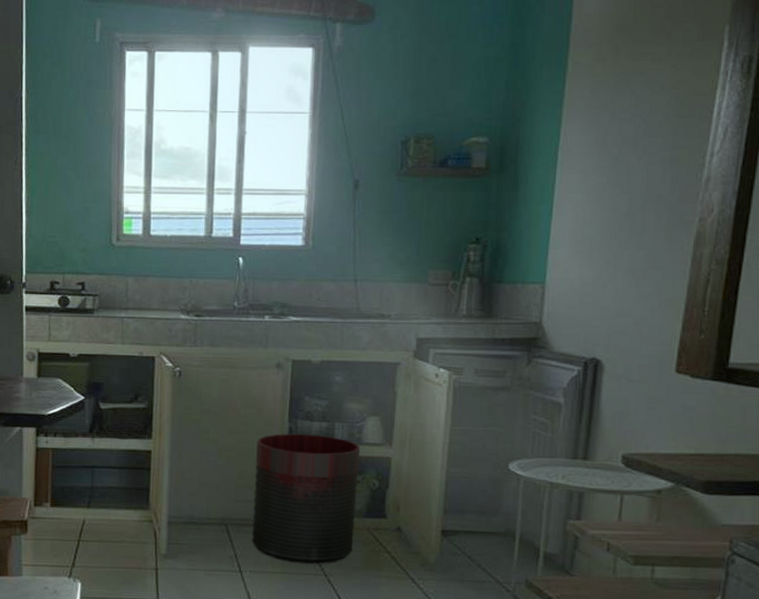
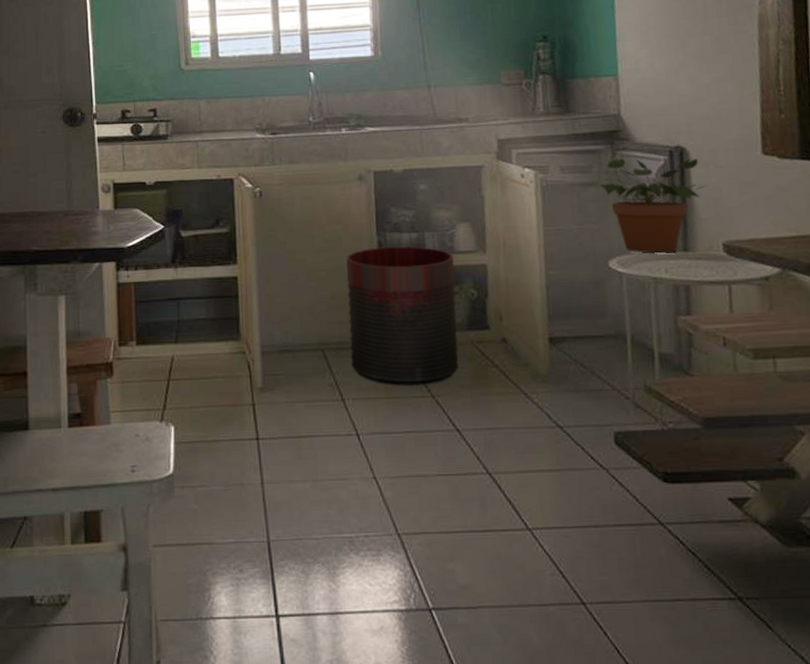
potted plant: none [510,366,616,461] -> present [599,157,707,254]

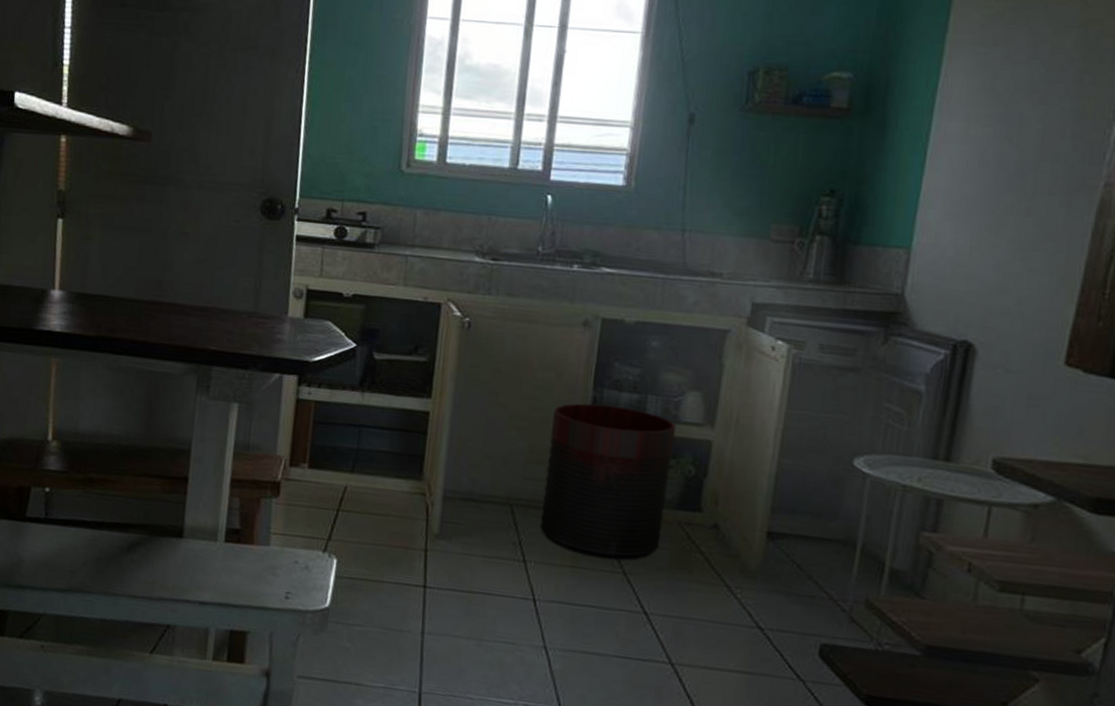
potted plant: present [599,157,707,254] -> none [861,344,990,461]

